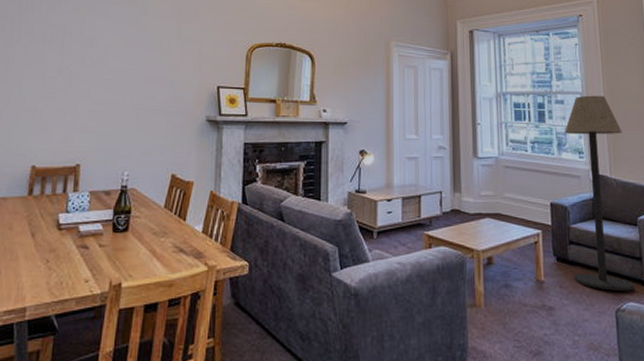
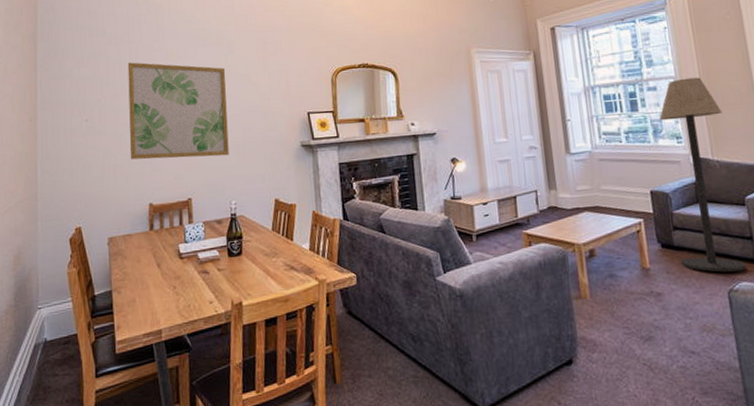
wall art: none [17,11,136,122] -> present [127,62,229,160]

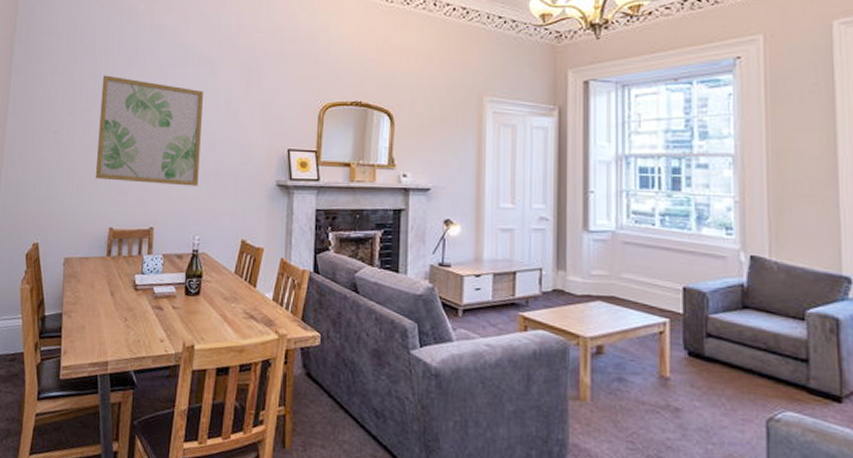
floor lamp: present [659,77,747,272] -> none [707,158,795,398]

